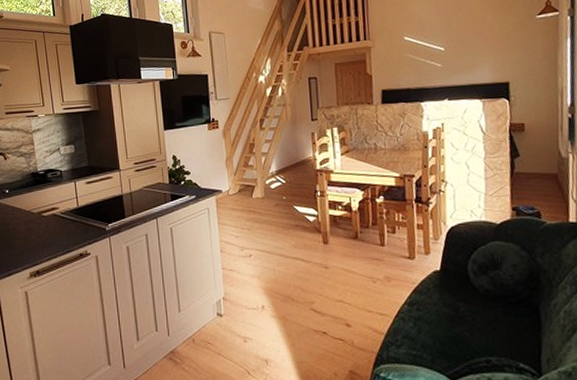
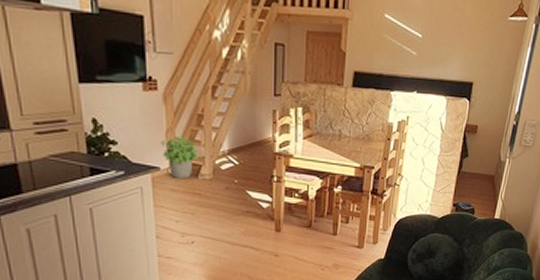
potted plant: none [222,162,253,199] -> present [161,135,200,178]

